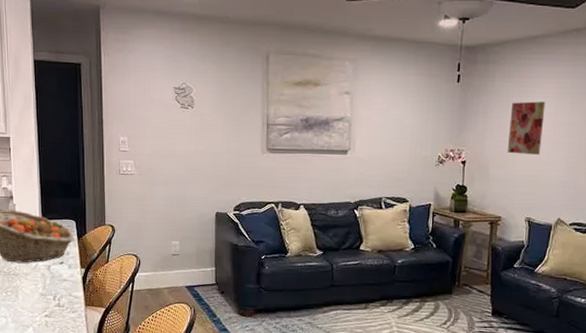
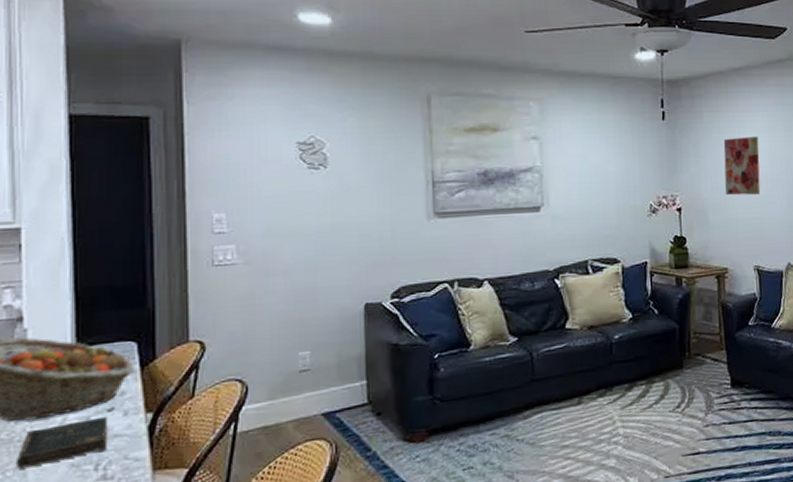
bible: none [12,266,61,292] -> present [15,416,108,469]

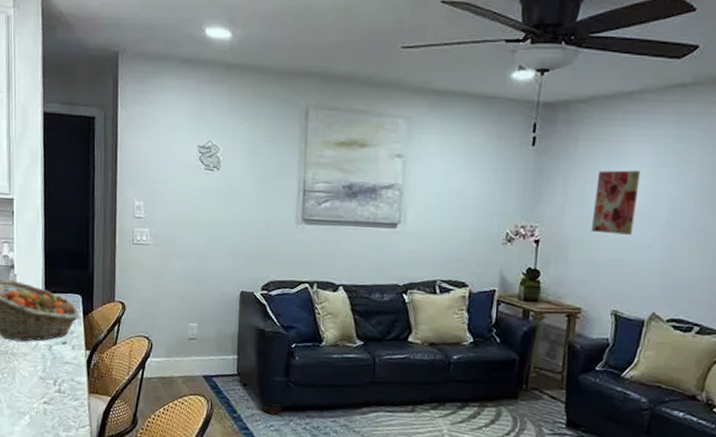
bible: present [15,416,108,469] -> none [9,347,63,374]

